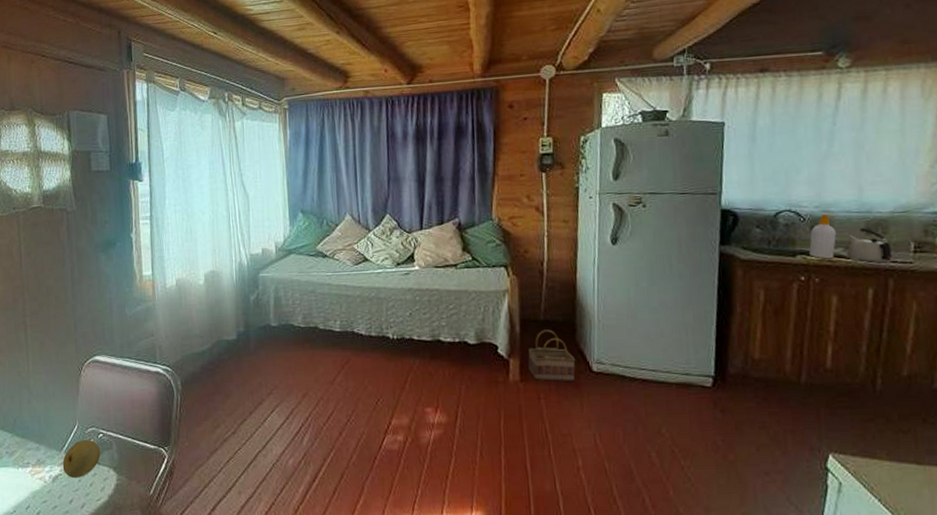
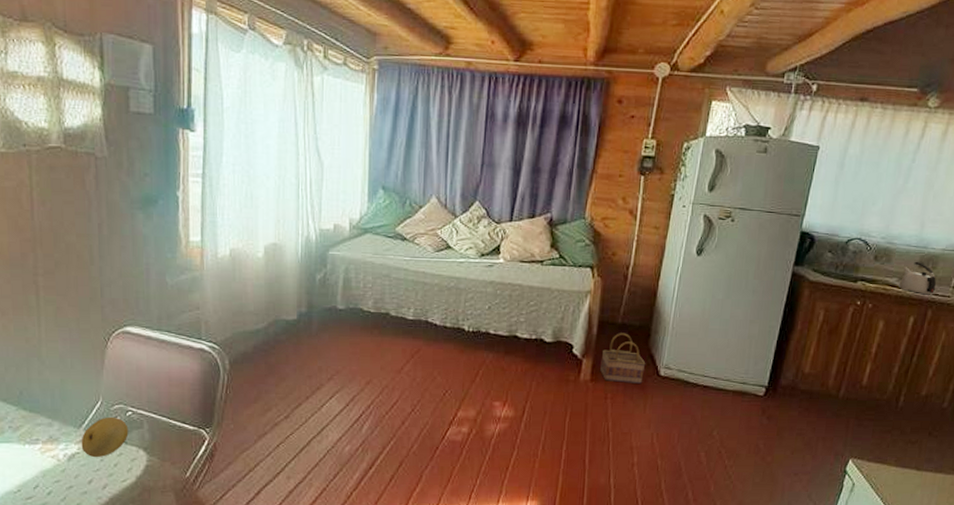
soap bottle: present [809,213,836,259] -> none [868,245,898,287]

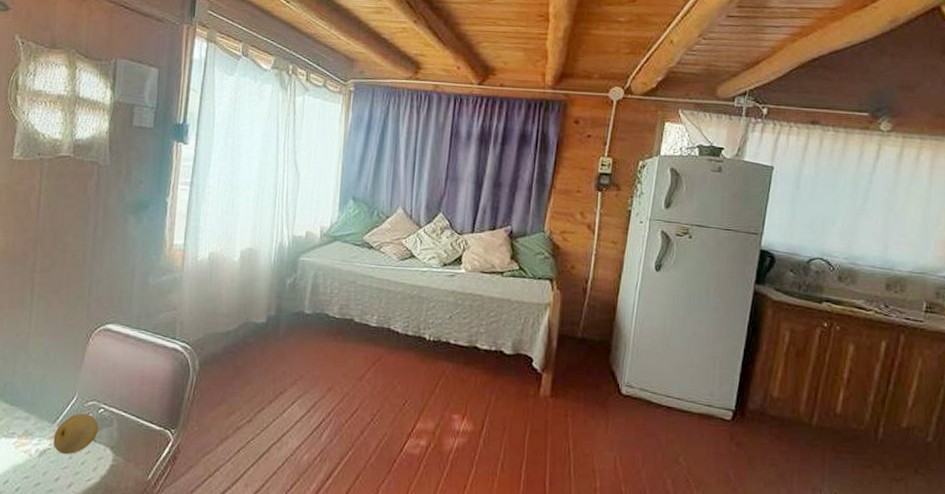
basket: present [600,333,646,384] -> none [560,347,607,402]
kettle: present [899,261,936,295] -> none [866,283,906,319]

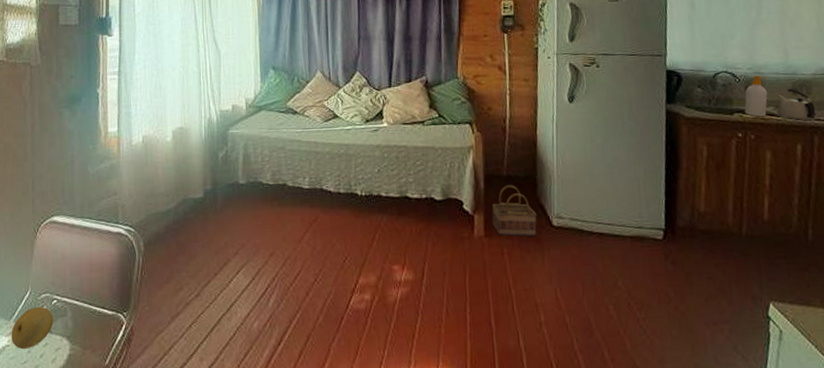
basket: none [560,347,607,402] -> present [492,185,537,236]
soap bottle: none [834,265,862,309] -> present [744,75,768,117]
kettle: none [866,283,906,319] -> present [777,88,816,121]

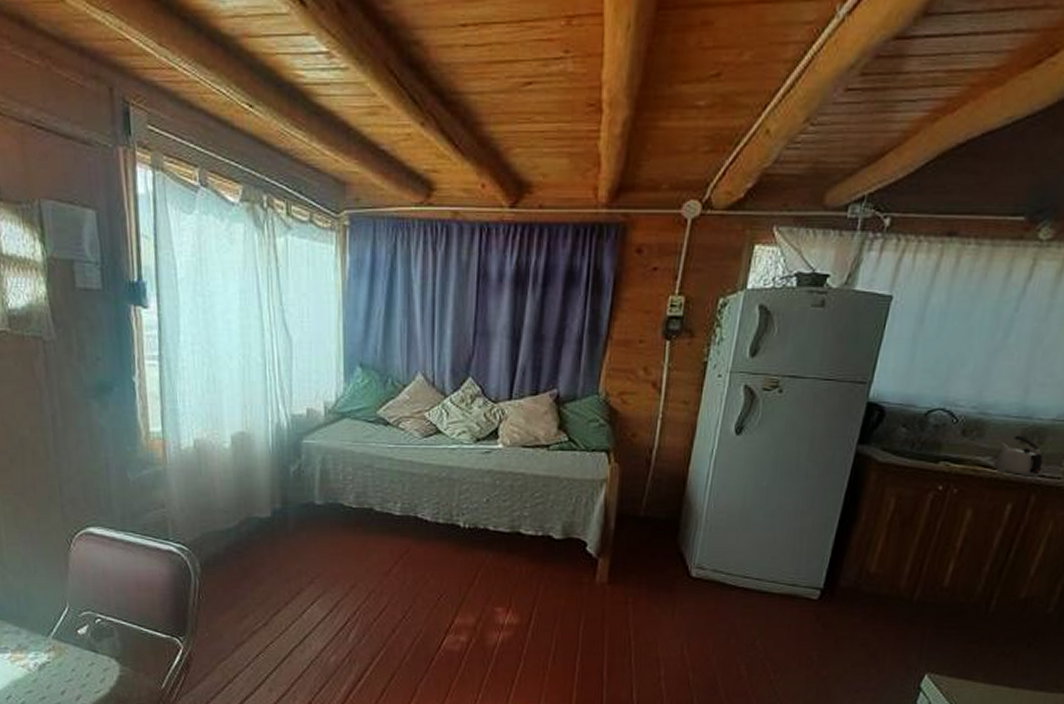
fruit: present [11,306,54,349] -> none [50,624,99,667]
basket: present [492,185,537,236] -> none [619,527,674,586]
soap bottle: present [744,75,768,117] -> none [954,416,993,468]

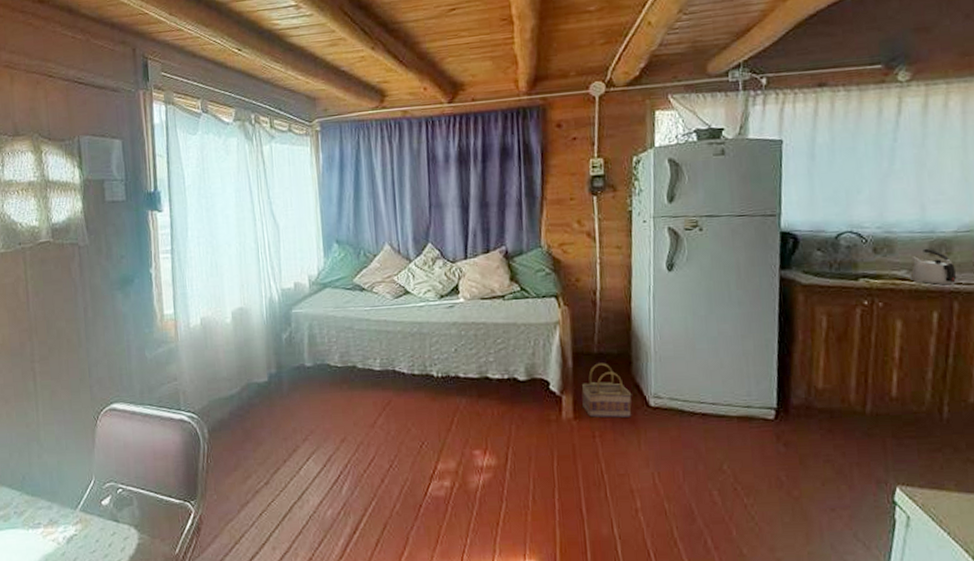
basket: none [619,527,674,586] -> present [581,363,632,418]

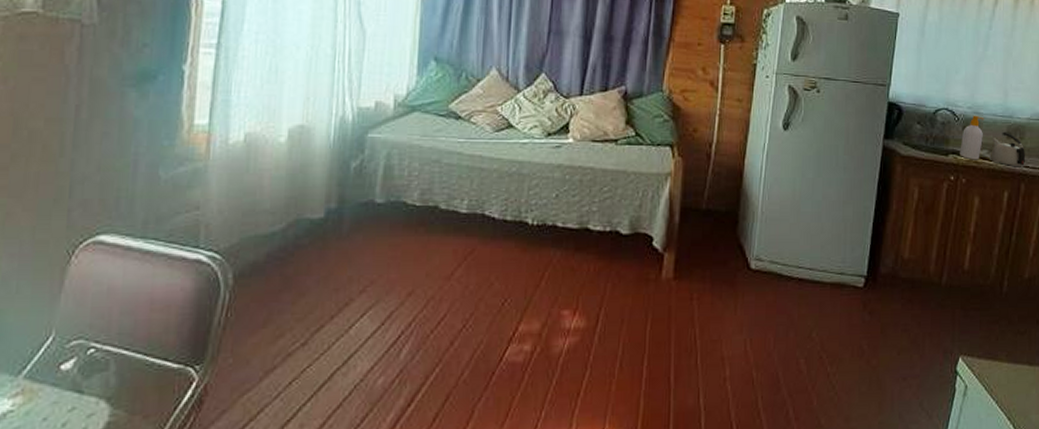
basket: present [581,363,632,418] -> none [684,220,735,280]
soap bottle: none [872,234,899,282] -> present [960,115,984,160]

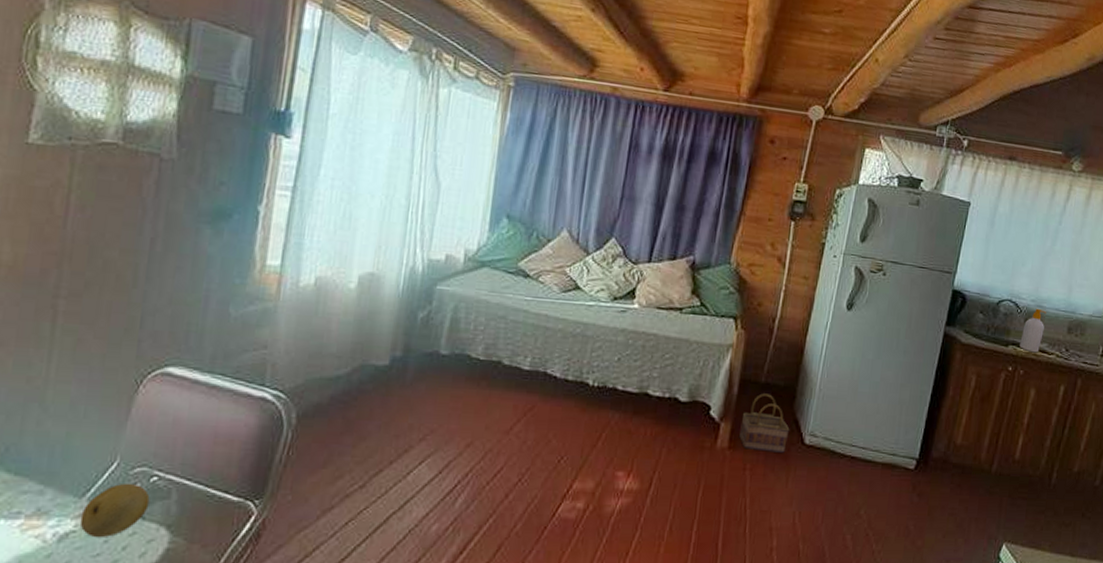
fruit: none [17,357,88,415] -> present [79,483,150,537]
basket: none [684,220,735,280] -> present [739,393,790,453]
kettle: present [990,131,1025,167] -> none [1049,326,1085,363]

